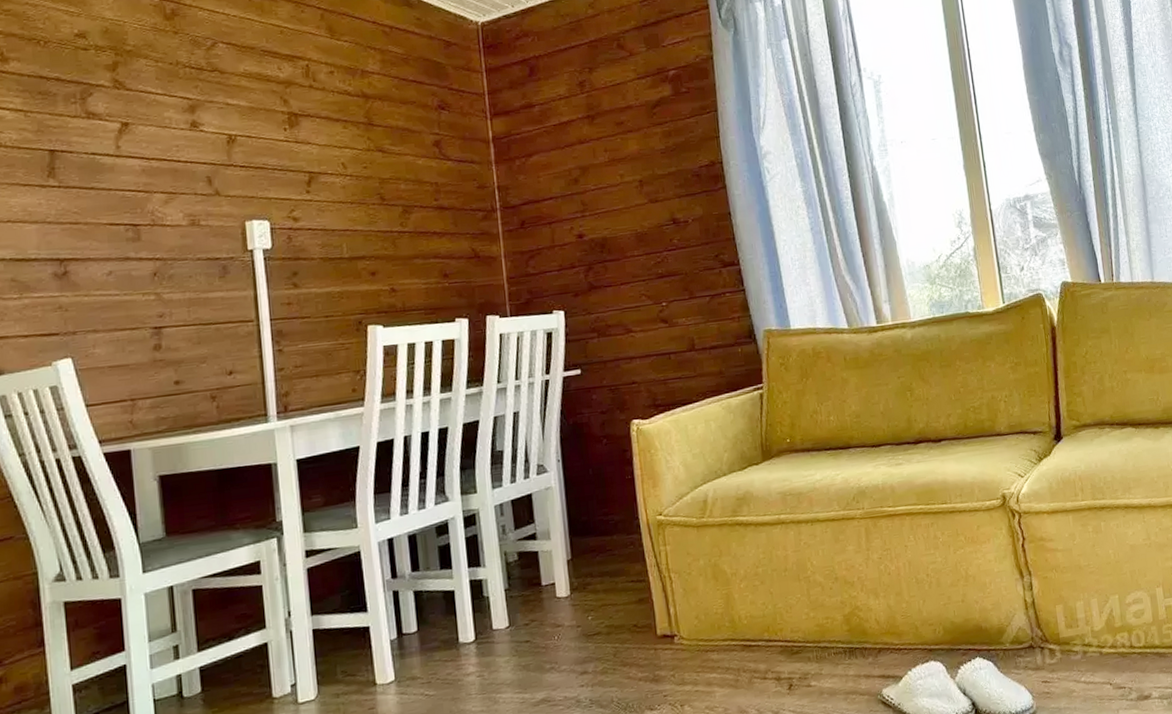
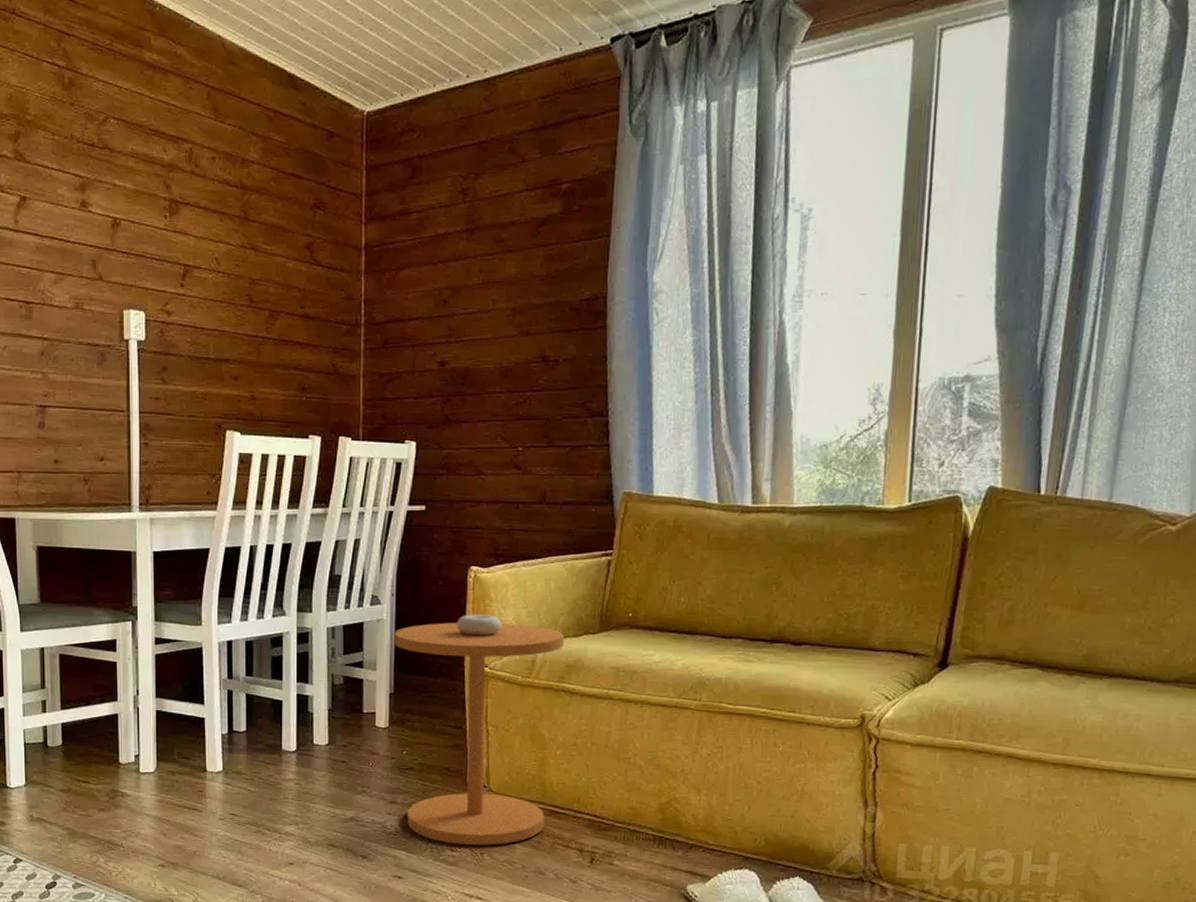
side table: none [565,463,739,704] -> present [394,614,564,846]

